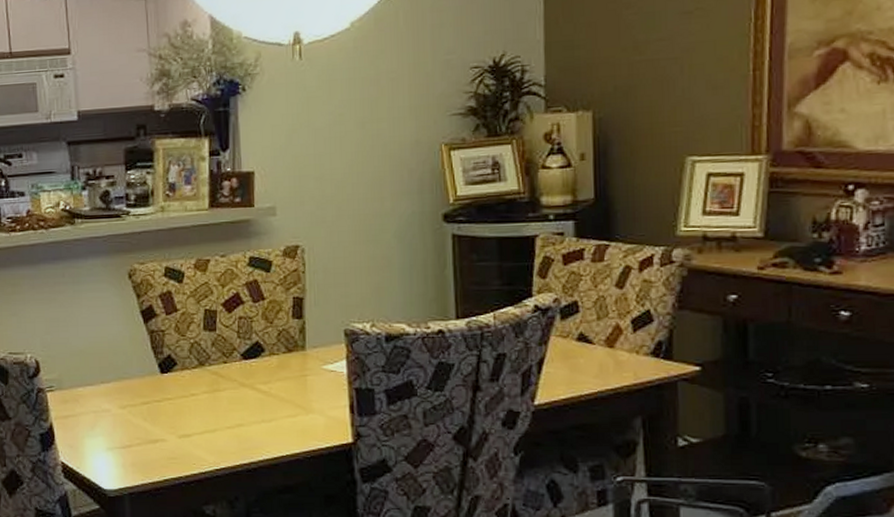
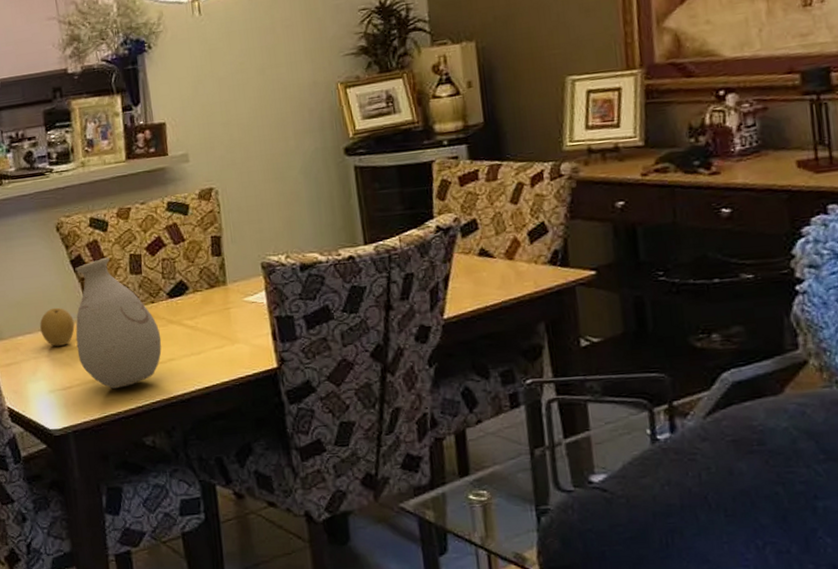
fruit: none [103,360,140,401] -> present [40,307,75,346]
vase: none [140,310,231,451] -> present [75,257,162,389]

